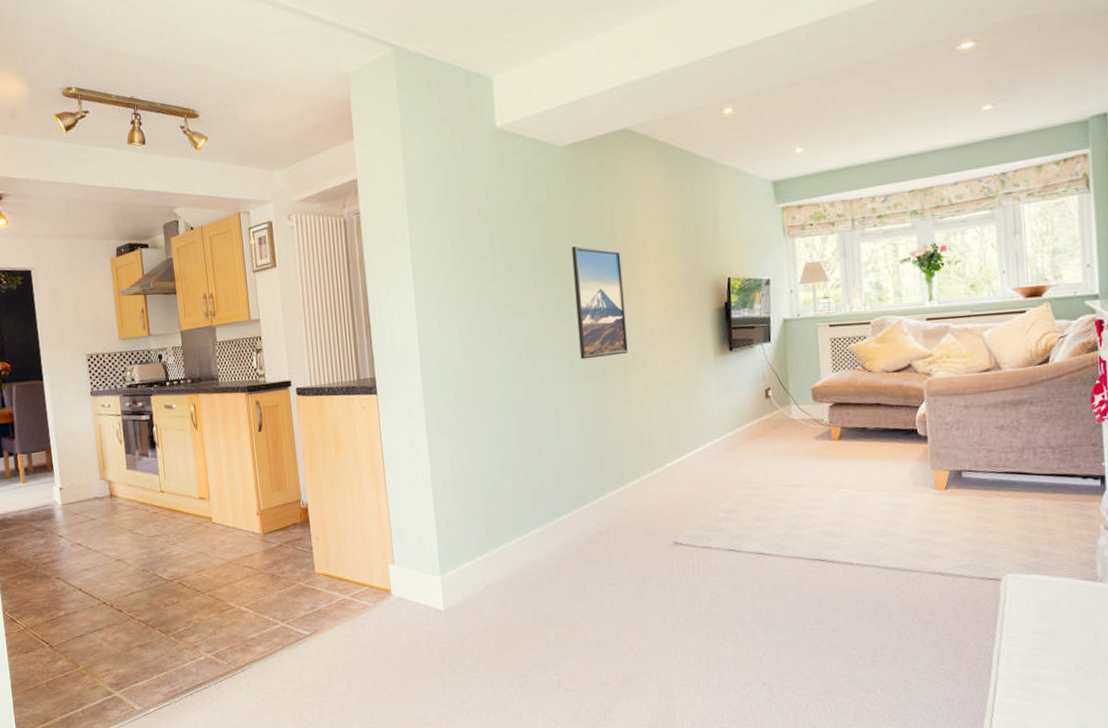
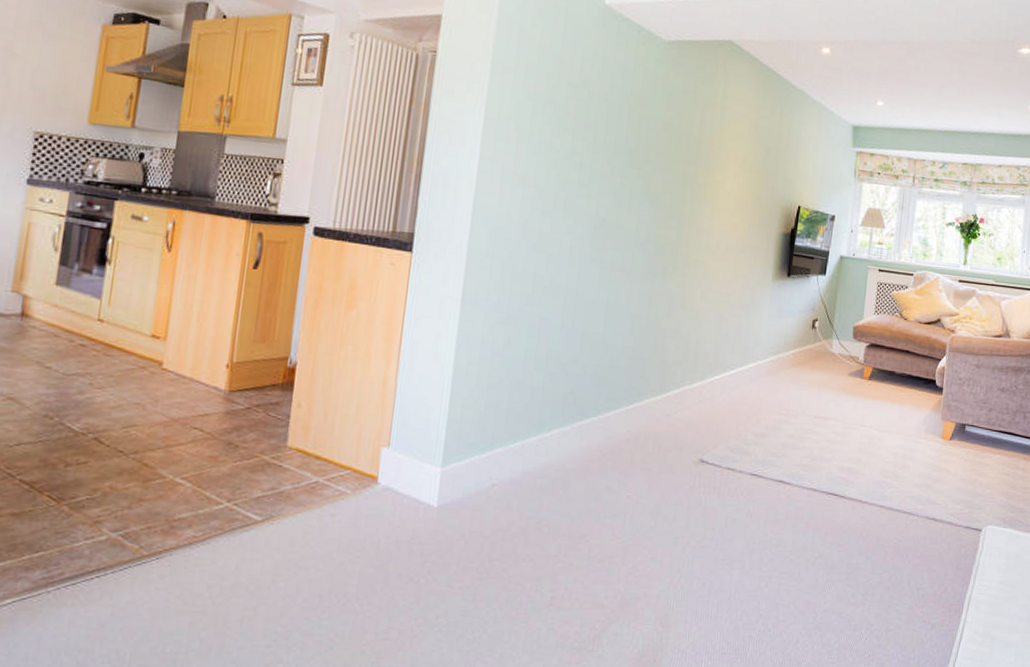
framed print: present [571,245,628,360] -> none [643,141,703,260]

